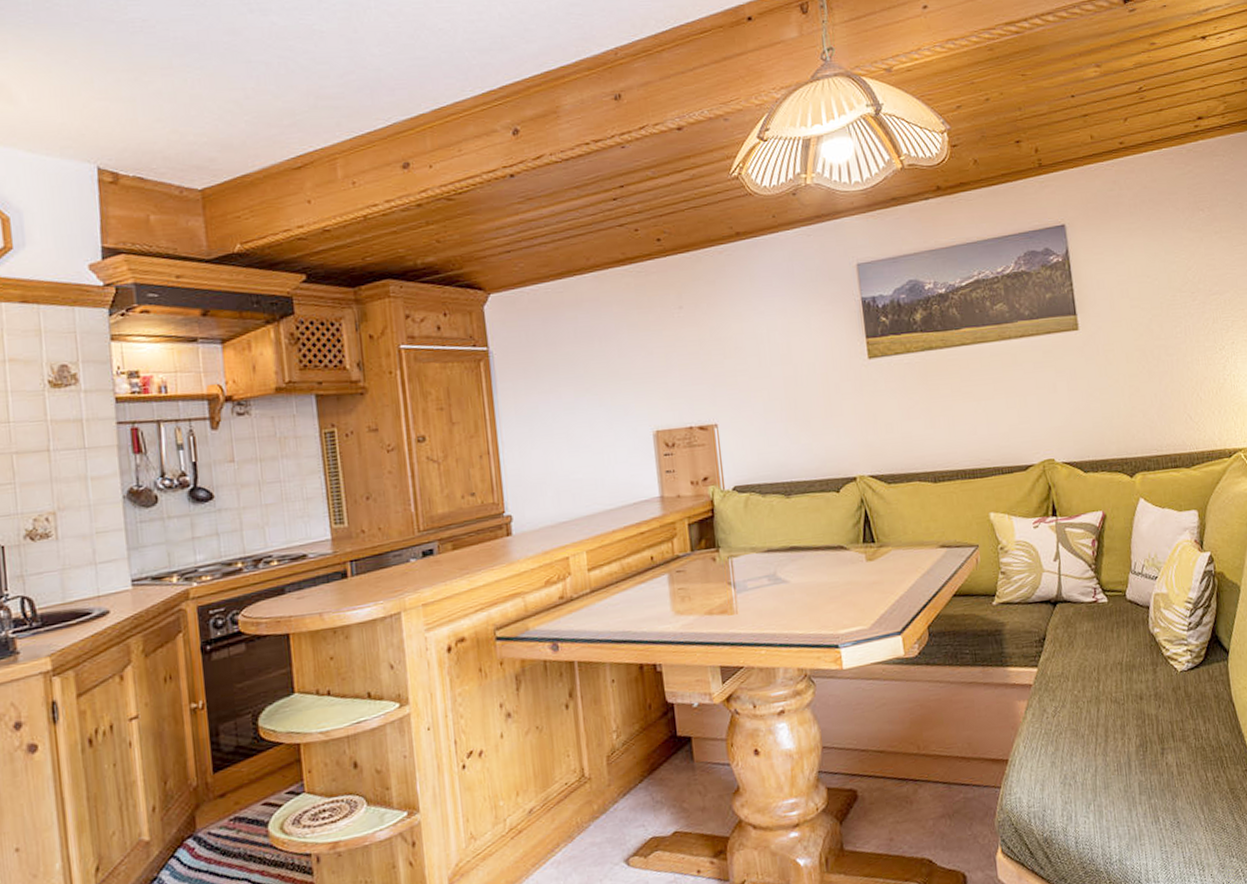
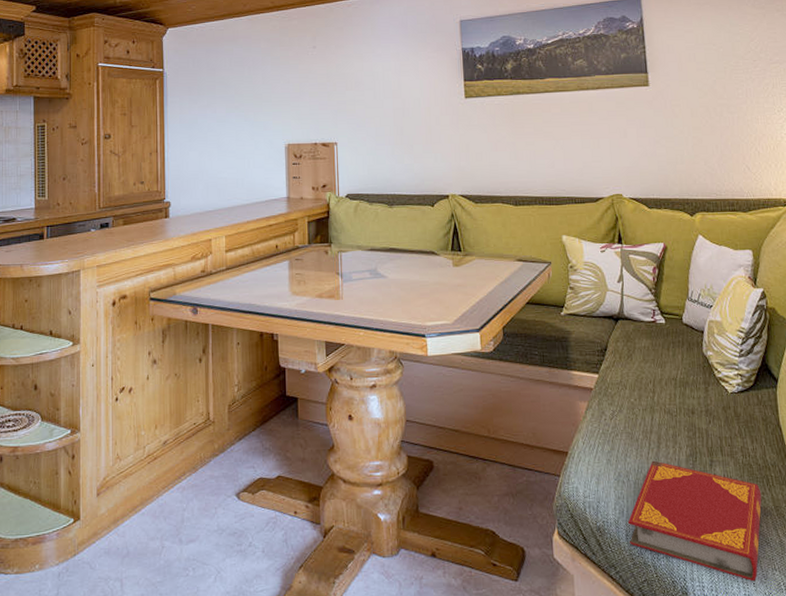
hardback book: none [1077,756,1217,873] -> present [628,460,762,582]

